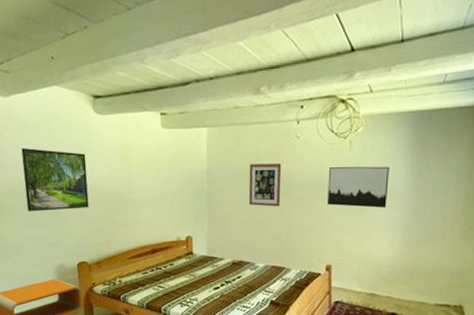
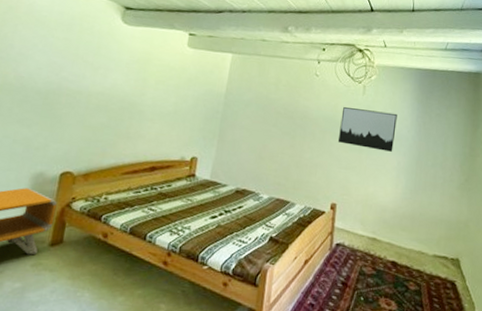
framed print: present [21,147,89,211] -> none [19,42,102,114]
wall art: present [248,163,282,207] -> none [262,92,299,138]

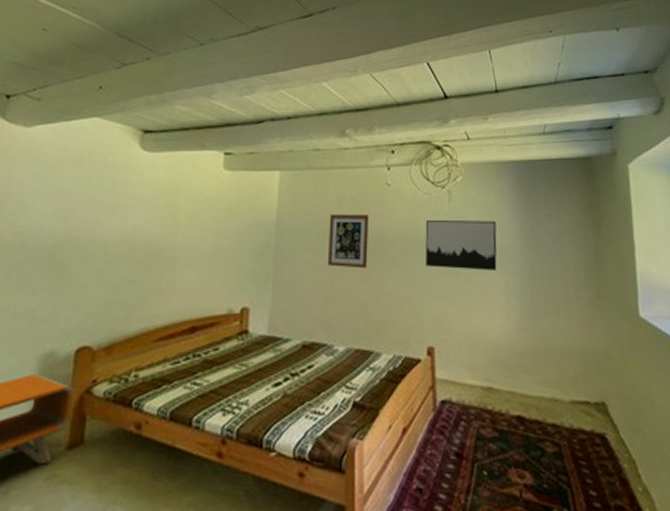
wall art: none [262,92,299,138] -> present [327,213,369,269]

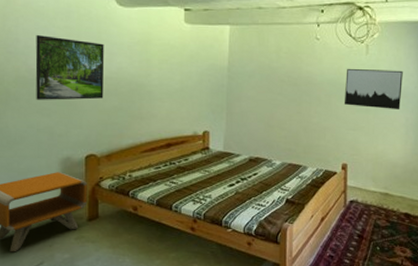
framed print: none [19,187,119,272] -> present [35,34,105,100]
wall art: present [327,213,369,269] -> none [268,61,302,105]

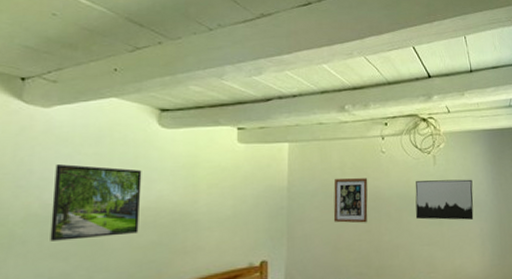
wall art: none [268,61,302,105] -> present [333,178,368,223]

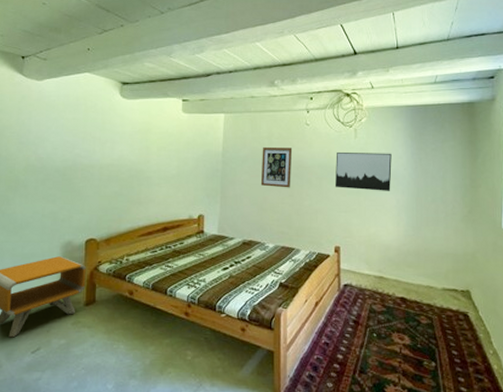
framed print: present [50,163,142,241] -> none [43,126,108,187]

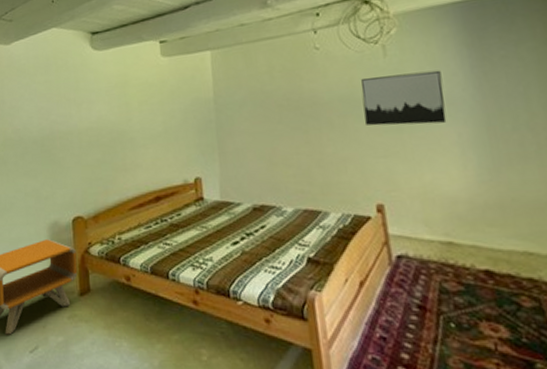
wall art: present [260,146,293,188] -> none [262,81,305,135]

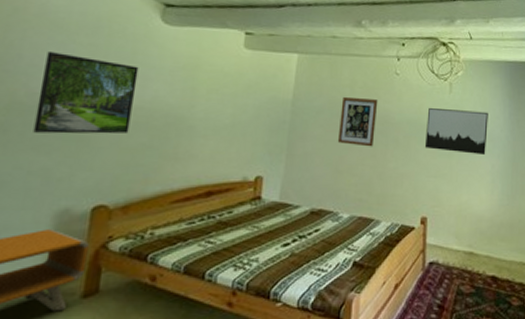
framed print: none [19,92,86,162] -> present [33,50,139,134]
wall art: none [262,81,305,135] -> present [337,96,378,147]

